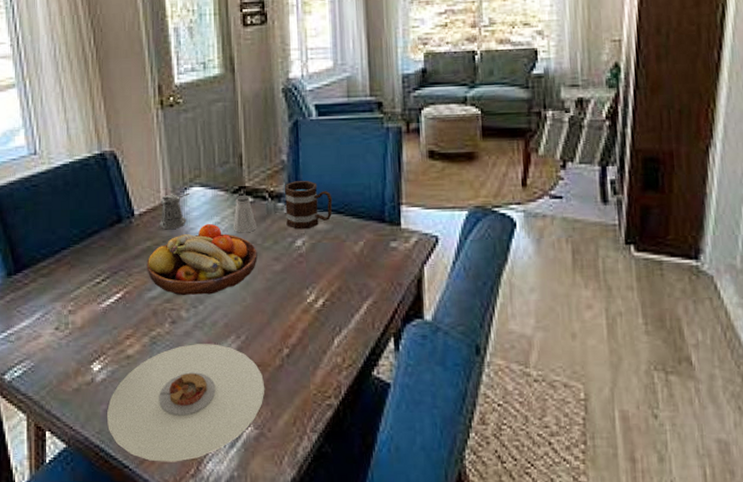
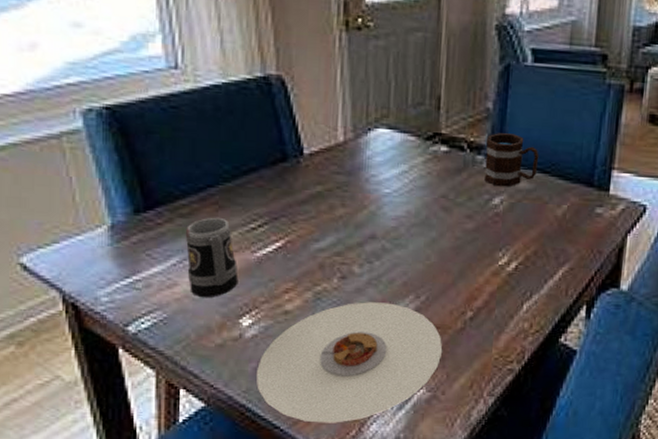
mug: none [46,275,89,347] -> present [185,217,239,298]
fruit bowl: present [146,223,258,296] -> none [315,171,448,250]
pepper shaker: present [158,192,190,230] -> none [333,134,375,175]
saltshaker: present [233,194,256,233] -> none [422,142,450,186]

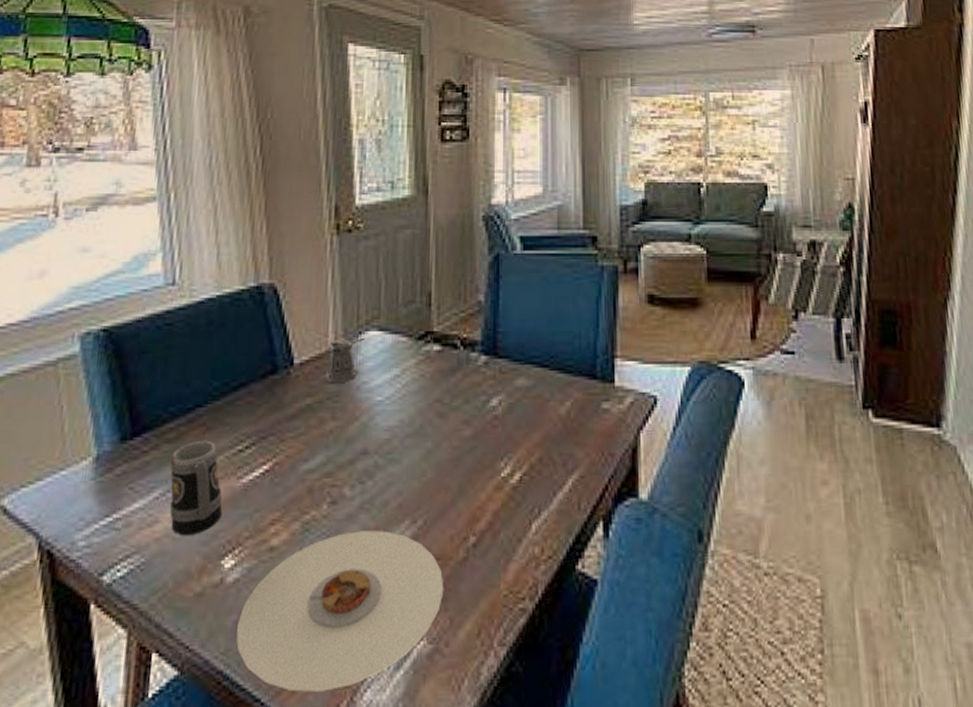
pepper shaker: none [333,134,375,175] -> present [323,337,366,384]
mug: present [484,133,539,187] -> none [479,326,536,386]

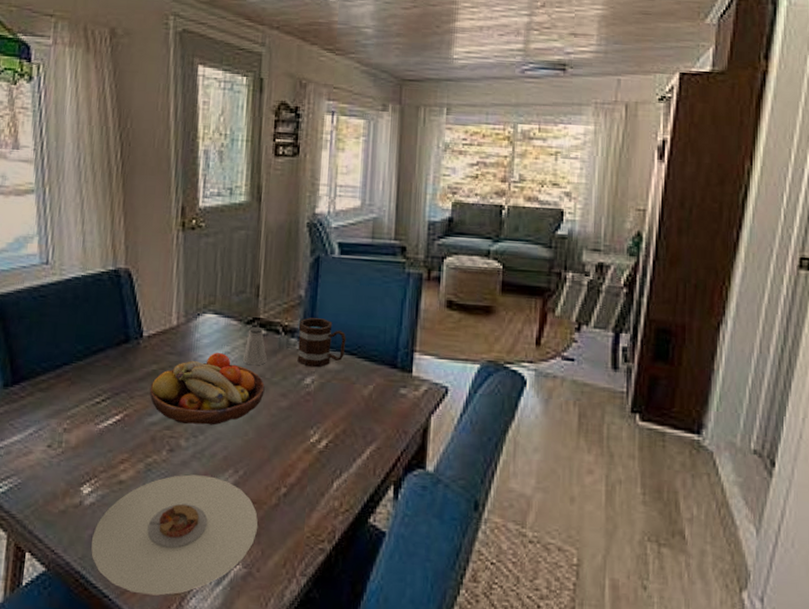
mug: present [169,440,223,536] -> none [41,392,83,466]
fruit bowl: none [304,376,443,469] -> present [149,352,265,425]
pepper shaker: present [323,337,366,384] -> none [167,318,203,355]
saltshaker: none [415,341,444,389] -> present [242,326,267,366]
mug: none [479,326,536,386] -> present [297,317,346,368]

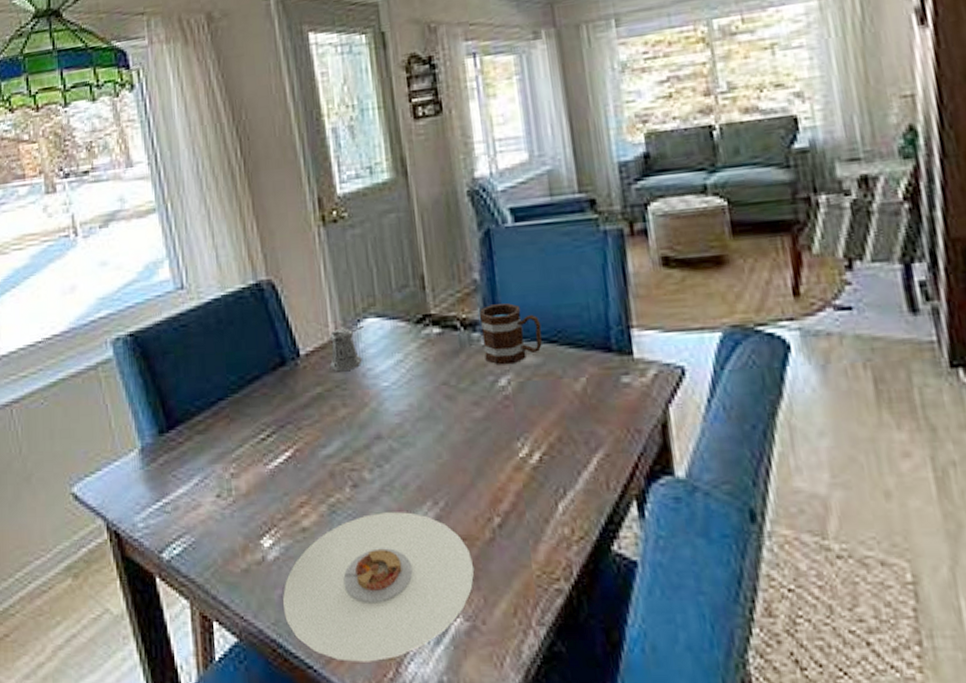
fruit bowl: present [149,352,265,425] -> none [318,362,453,453]
pepper shaker: none [167,318,203,355] -> present [329,325,365,372]
saltshaker: present [242,326,267,366] -> none [419,324,448,373]

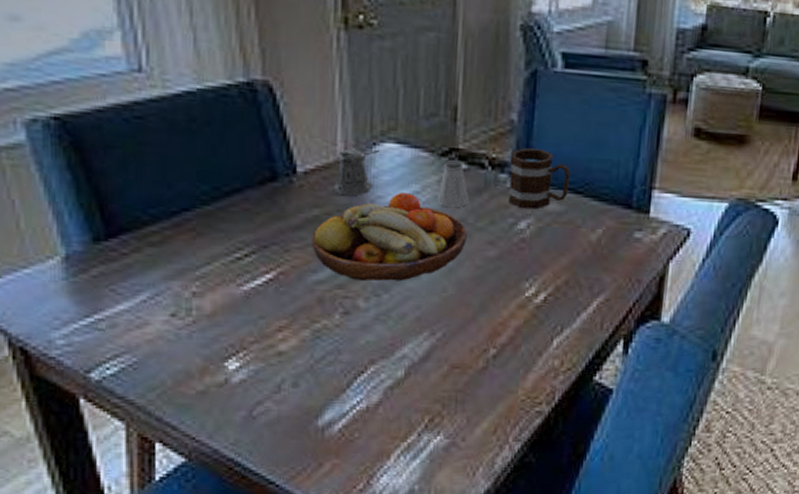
plate: present [282,512,475,662] -> none [245,340,463,476]
fruit bowl: none [318,362,453,453] -> present [312,191,467,282]
saltshaker: none [419,324,448,373] -> present [437,159,469,208]

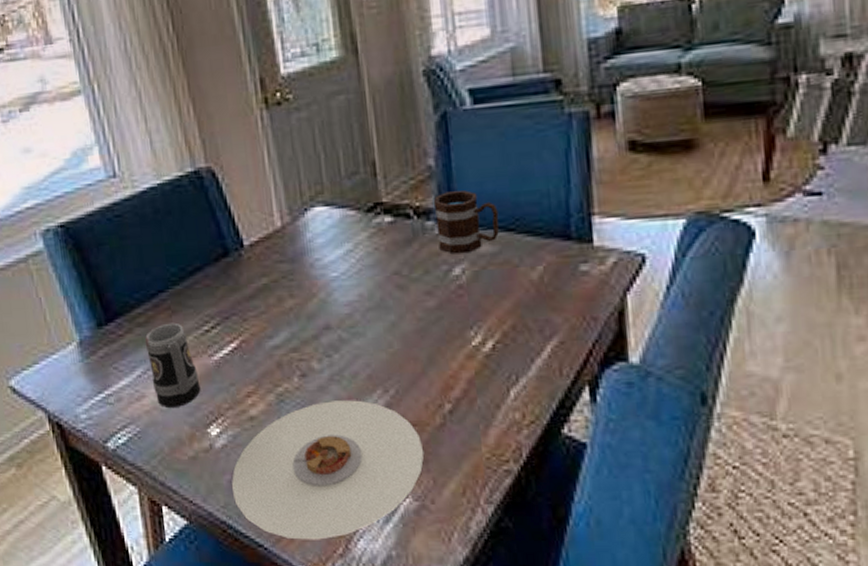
mug: none [156,245,222,339] -> present [145,322,201,409]
plate: none [245,340,463,476] -> present [231,400,424,540]
fruit bowl: present [312,191,467,282] -> none [264,251,404,343]
pepper shaker: present [332,149,381,196] -> none [275,214,312,263]
saltshaker: present [437,159,469,208] -> none [369,213,400,262]

